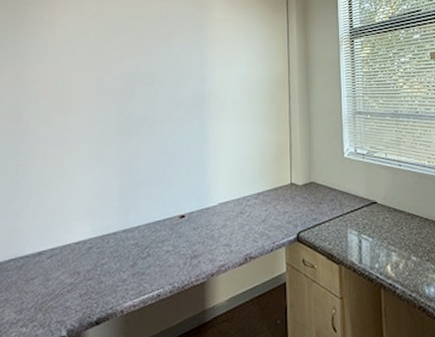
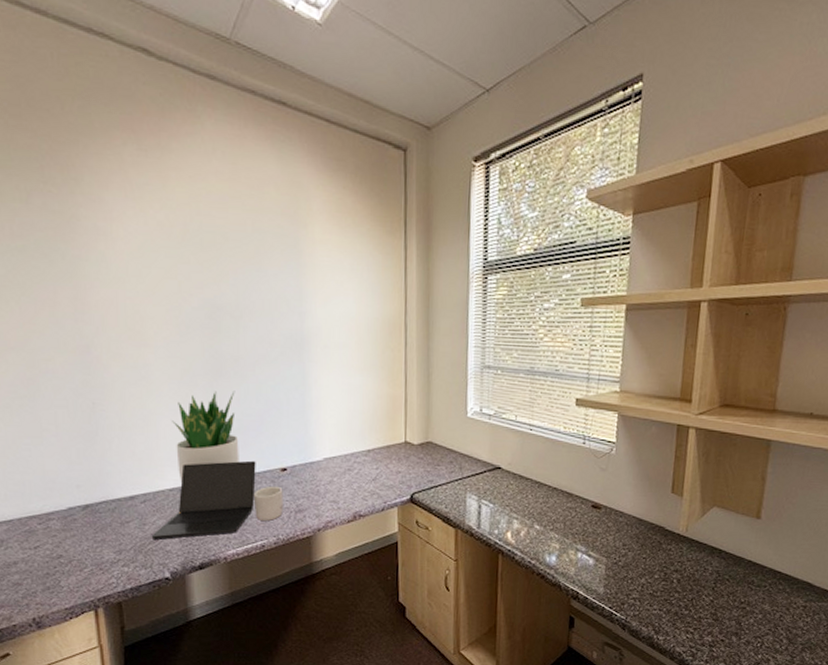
laptop: none [53,210,157,295] -> present [151,460,256,540]
planter: none [85,146,144,235] -> present [172,390,239,482]
mug: none [152,233,181,269] -> present [253,485,283,521]

